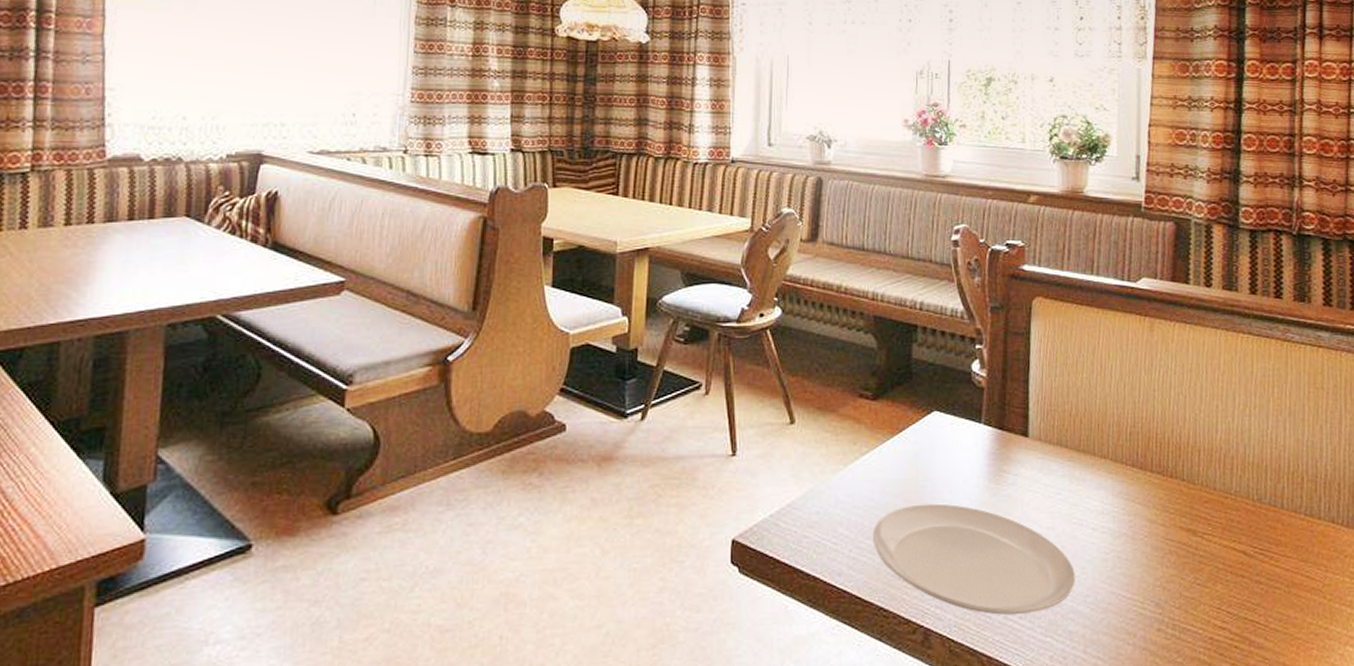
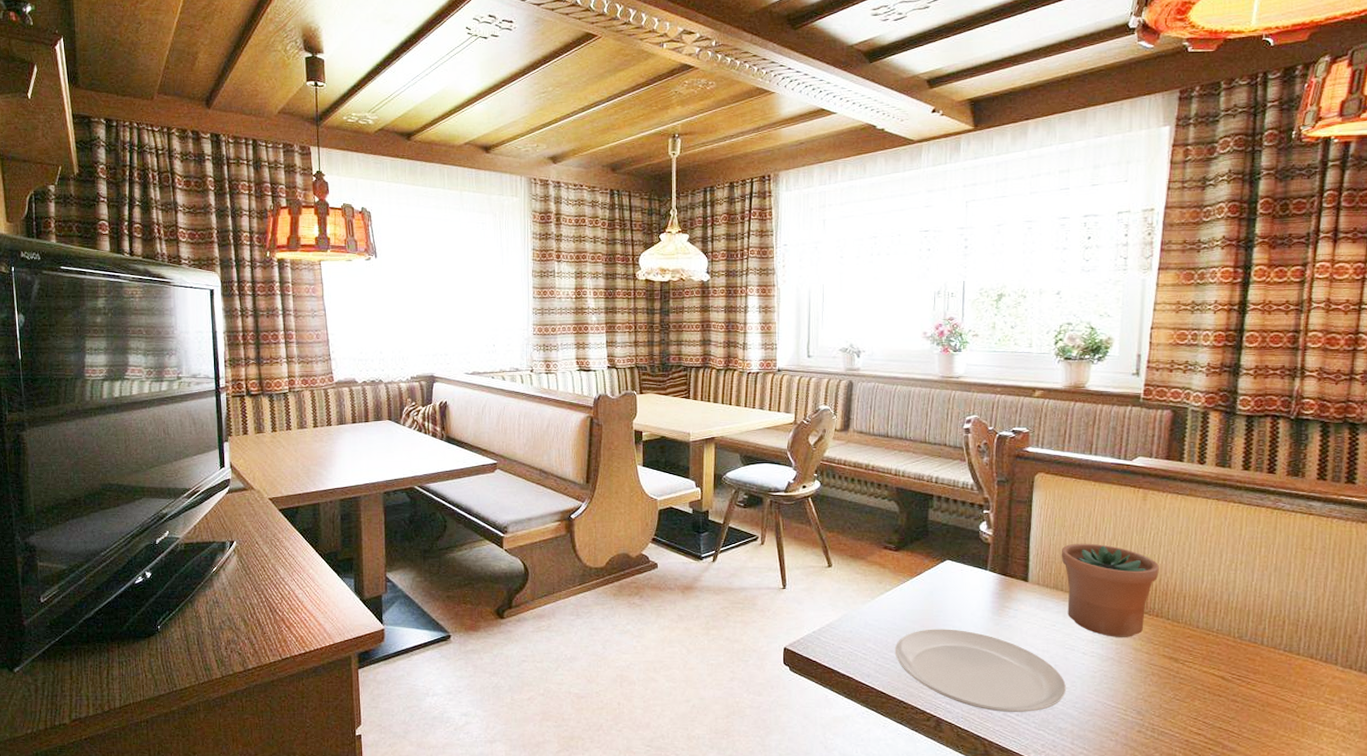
planter: none [1064,385,1171,506] -> present [1061,543,1159,637]

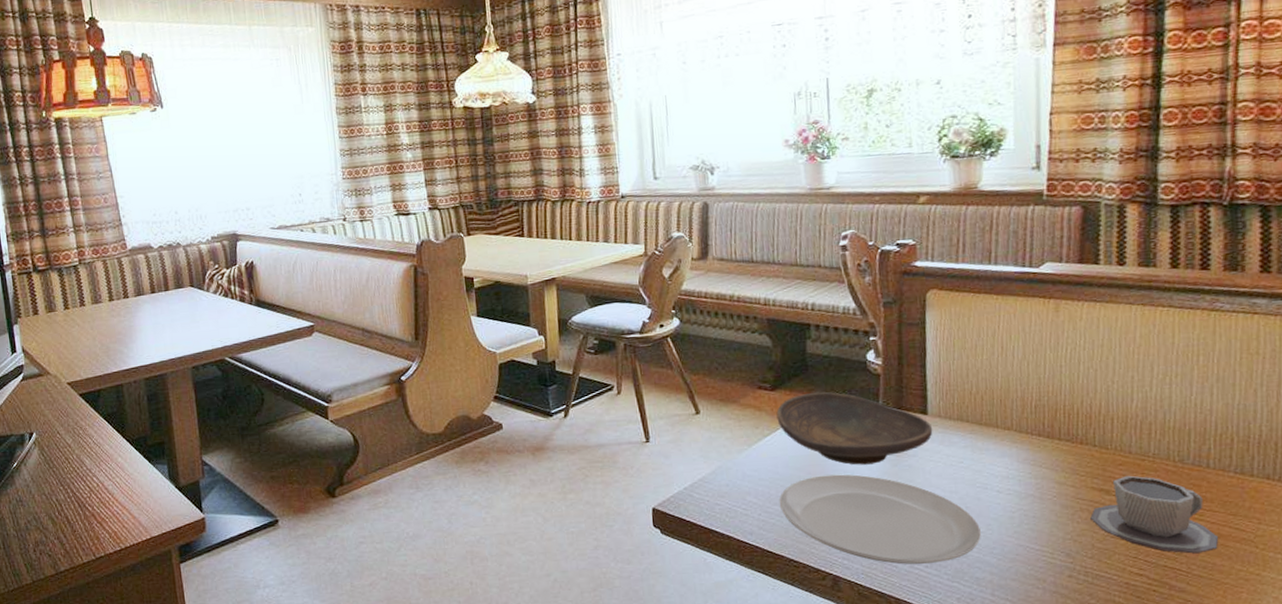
decorative bowl: none [898,555,1032,622] -> present [776,391,933,465]
planter: present [1061,543,1159,637] -> none [963,365,1080,471]
cup: none [1160,647,1267,719] -> present [1090,475,1219,554]

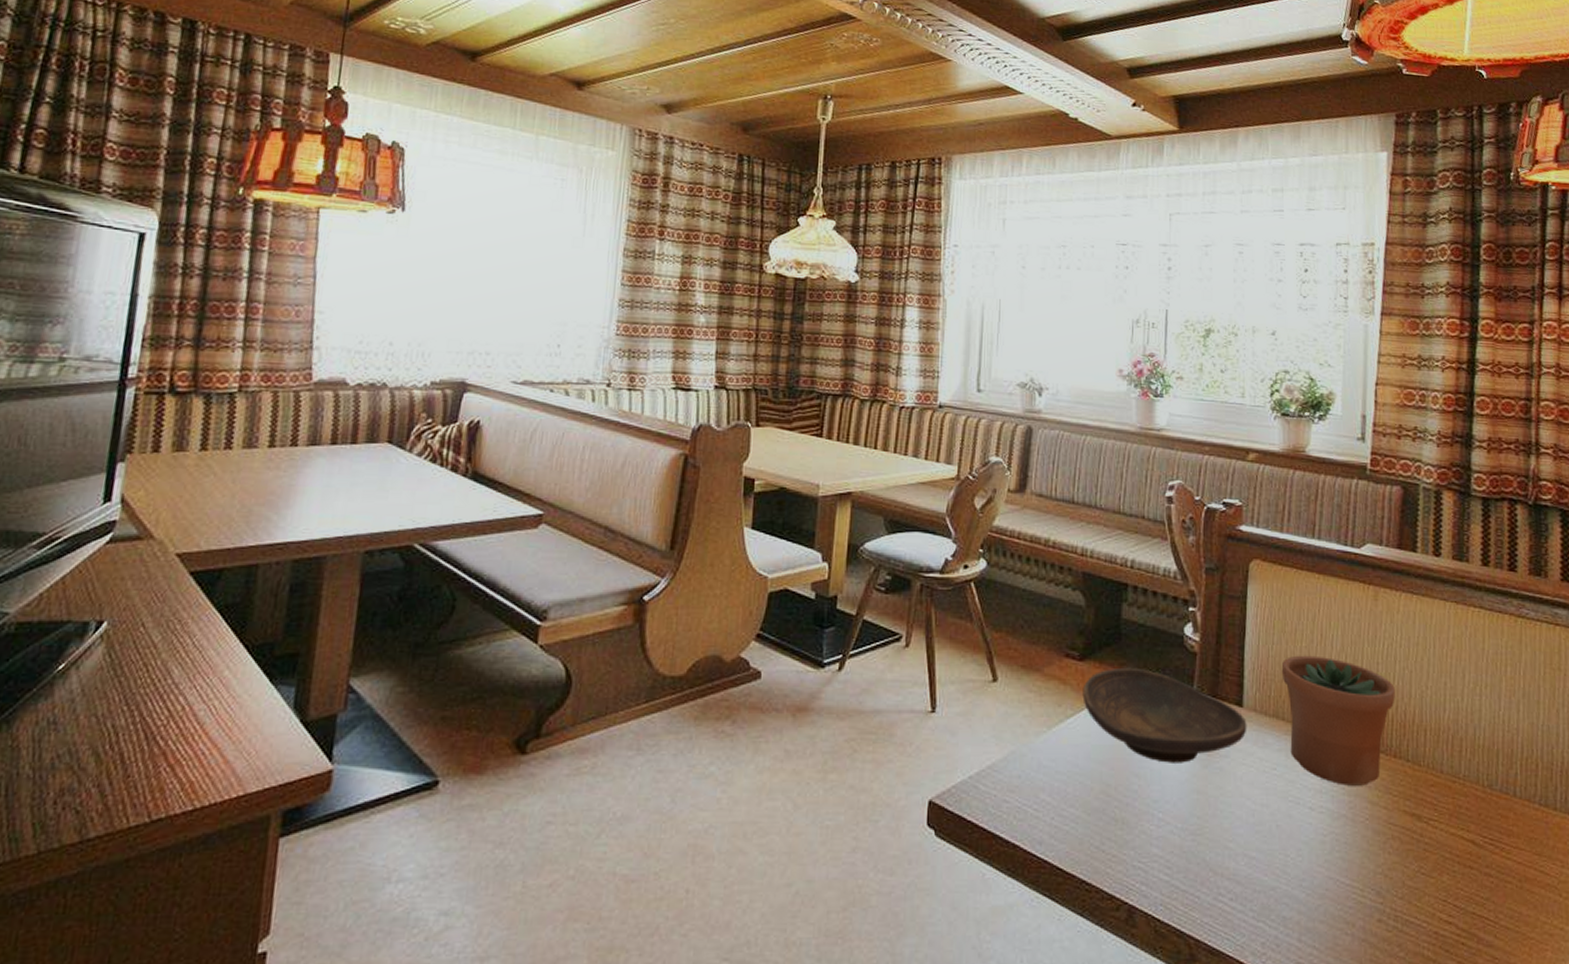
plate: present [779,474,981,565] -> none [1076,773,1290,895]
planter: none [963,365,1080,471] -> present [1281,655,1395,786]
cup: present [1090,475,1219,554] -> none [1402,799,1525,900]

